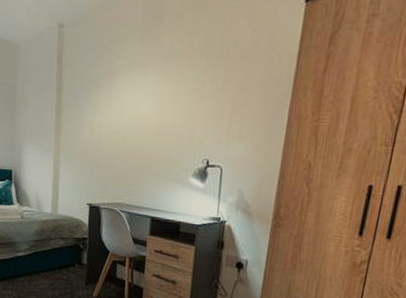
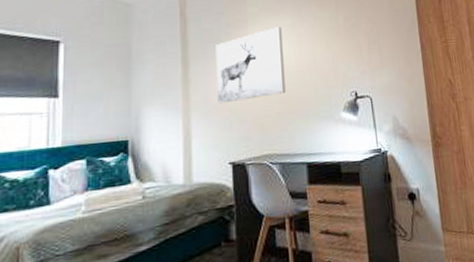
wall art: none [83,83,147,152] -> present [216,26,286,104]

